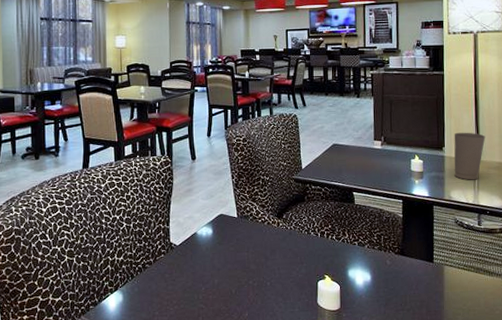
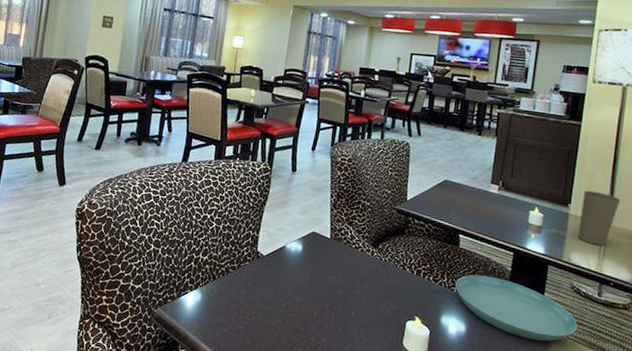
saucer: none [356,225,465,276] -> present [455,274,577,342]

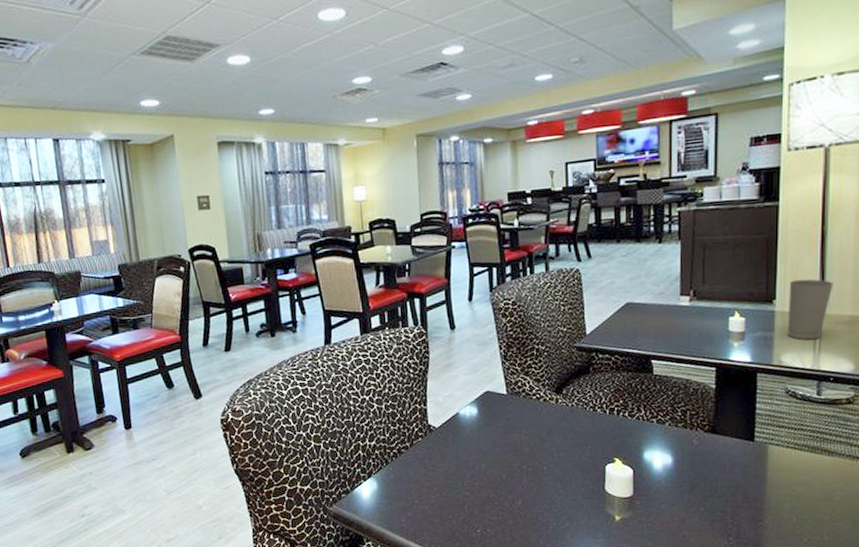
saucer: present [455,274,577,342] -> none [655,398,797,457]

